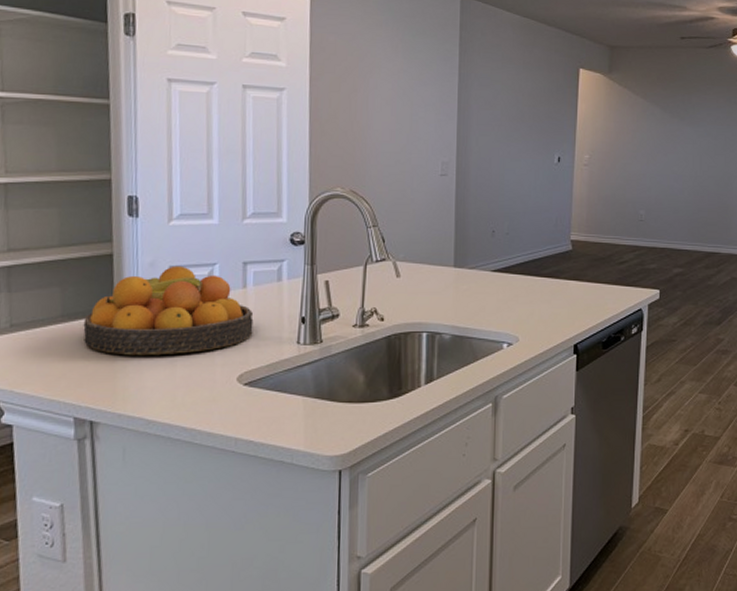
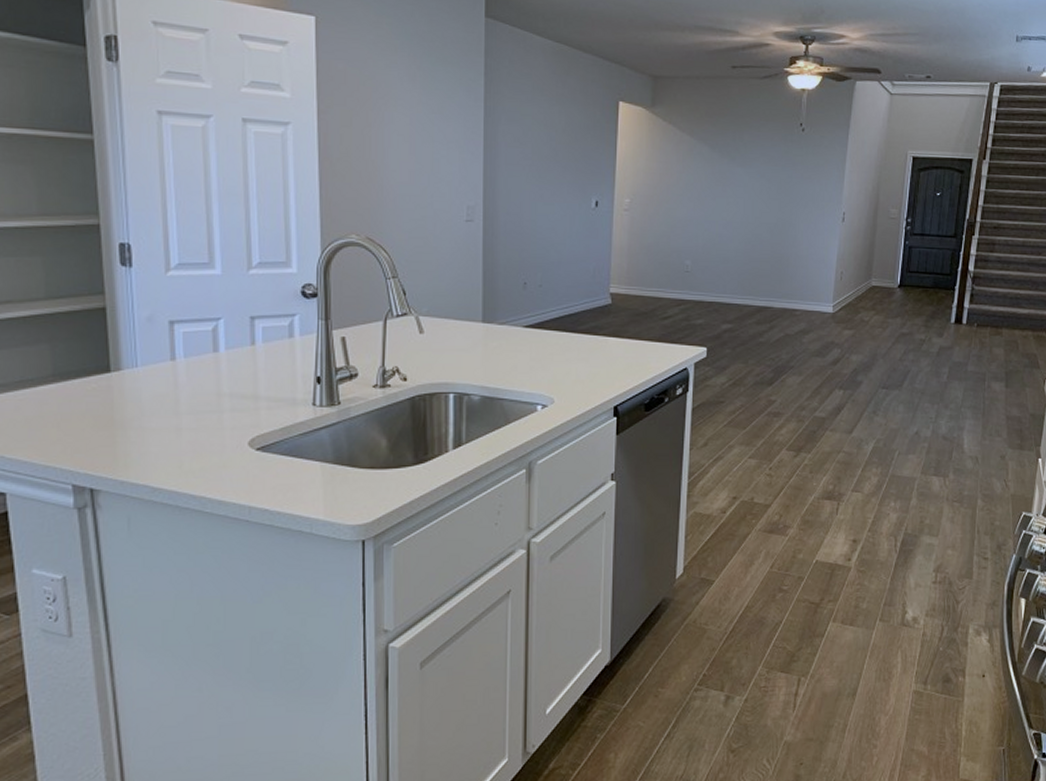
fruit bowl: present [83,265,254,356] -> none [77,320,264,418]

